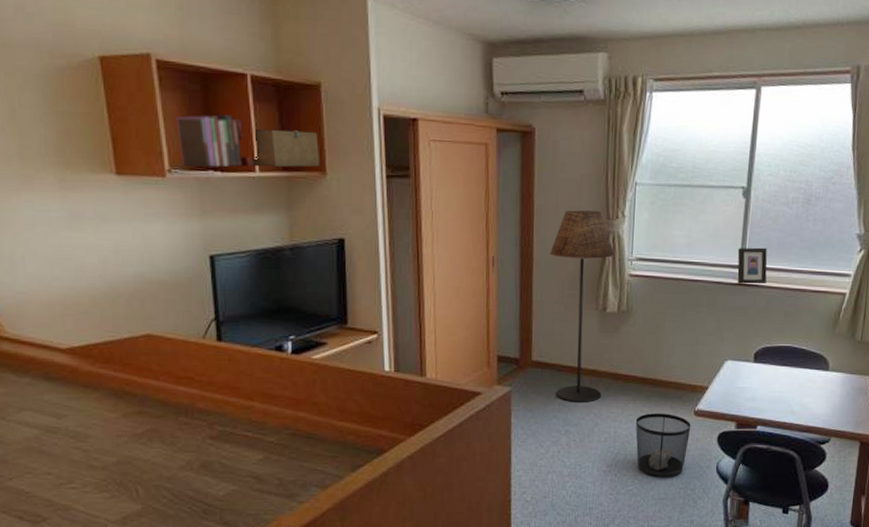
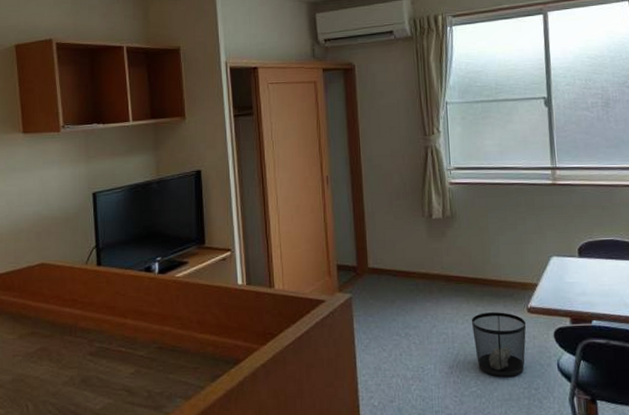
books: present [175,114,253,168] -> none [69,79,127,122]
decorative box: present [250,129,320,168] -> none [125,85,181,118]
floor lamp: present [550,210,615,402] -> none [376,129,436,305]
picture frame: present [737,247,768,285] -> none [547,149,579,184]

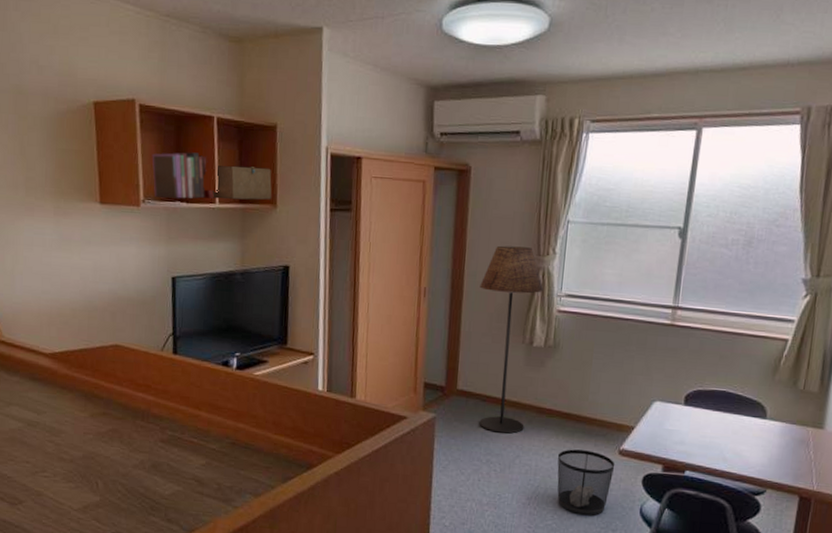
books: none [69,79,127,122] -> present [152,152,214,199]
decorative box: none [125,85,181,118] -> present [211,165,272,200]
floor lamp: none [376,129,436,305] -> present [479,245,544,434]

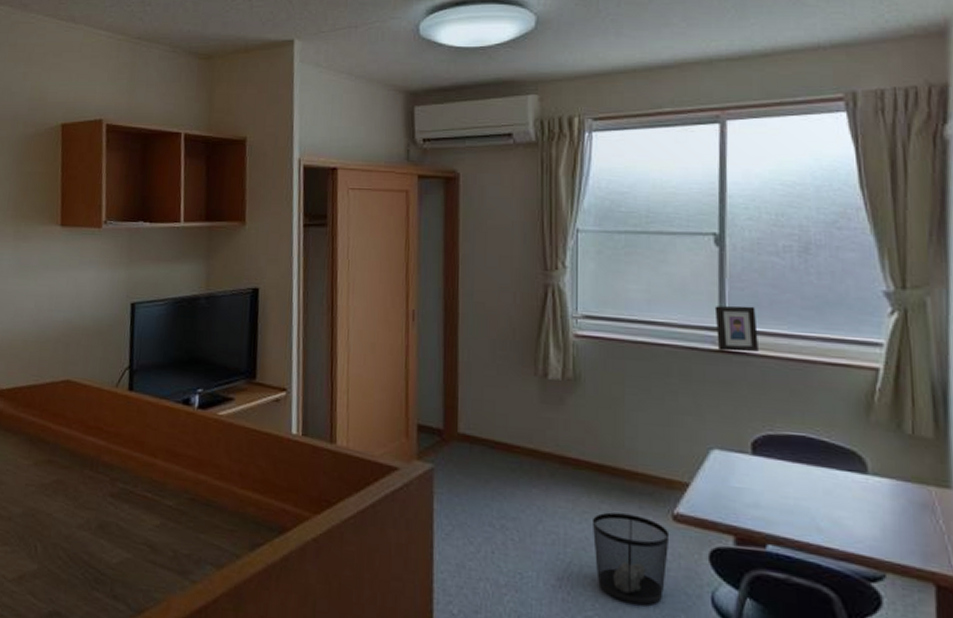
books: present [152,152,214,199] -> none [116,170,179,219]
decorative box: present [211,165,272,200] -> none [176,182,241,218]
floor lamp: present [479,245,544,434] -> none [478,260,555,491]
picture frame: none [670,288,703,326] -> present [714,305,758,353]

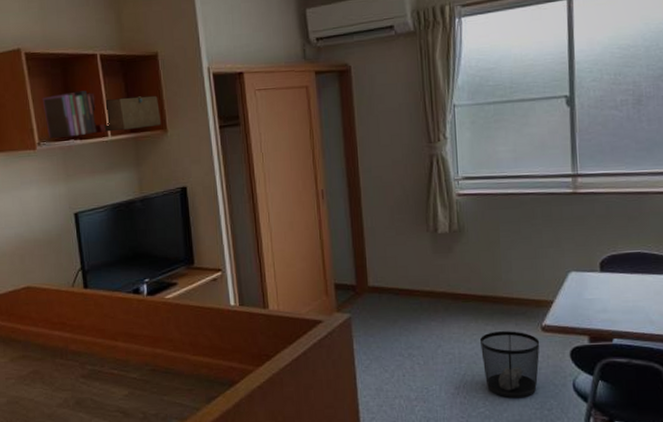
books: none [116,170,179,219] -> present [42,90,106,138]
decorative box: none [176,182,241,218] -> present [103,95,162,132]
picture frame: present [714,305,758,353] -> none [568,153,603,193]

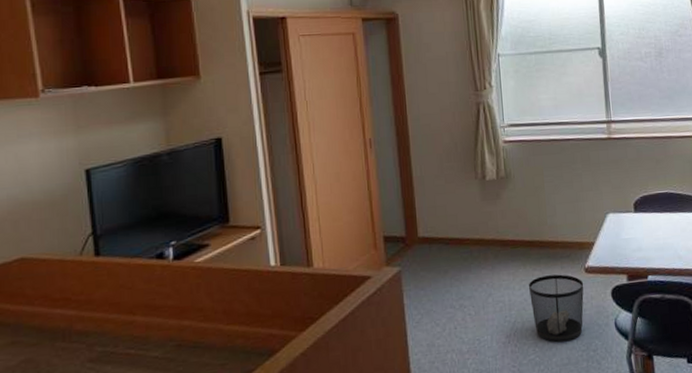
books: present [42,90,106,138] -> none [48,32,127,85]
decorative box: present [103,95,162,132] -> none [124,39,194,78]

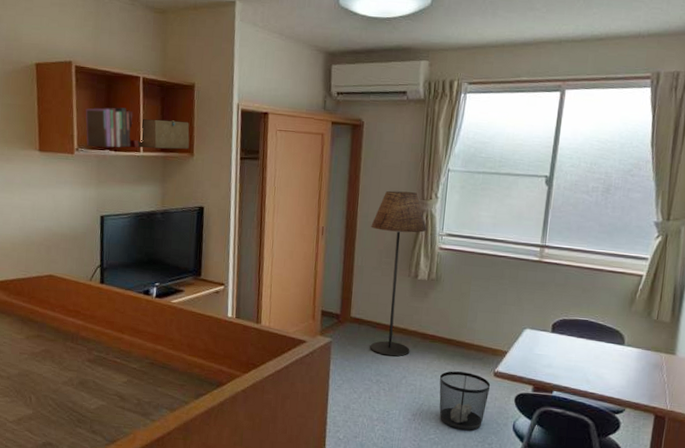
books: none [48,32,127,85] -> present [85,107,139,148]
decorative box: none [124,39,194,78] -> present [136,119,190,149]
floor lamp: none [424,84,491,275] -> present [370,190,427,357]

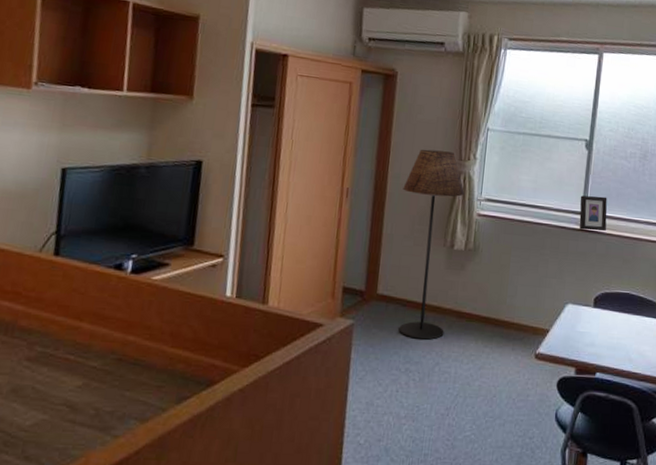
books: present [85,107,139,148] -> none [50,33,122,86]
decorative box: present [136,119,190,149] -> none [118,52,190,91]
waste bin: present [439,371,491,431] -> none [476,354,532,424]
picture frame: none [538,229,567,263] -> present [579,195,607,232]

